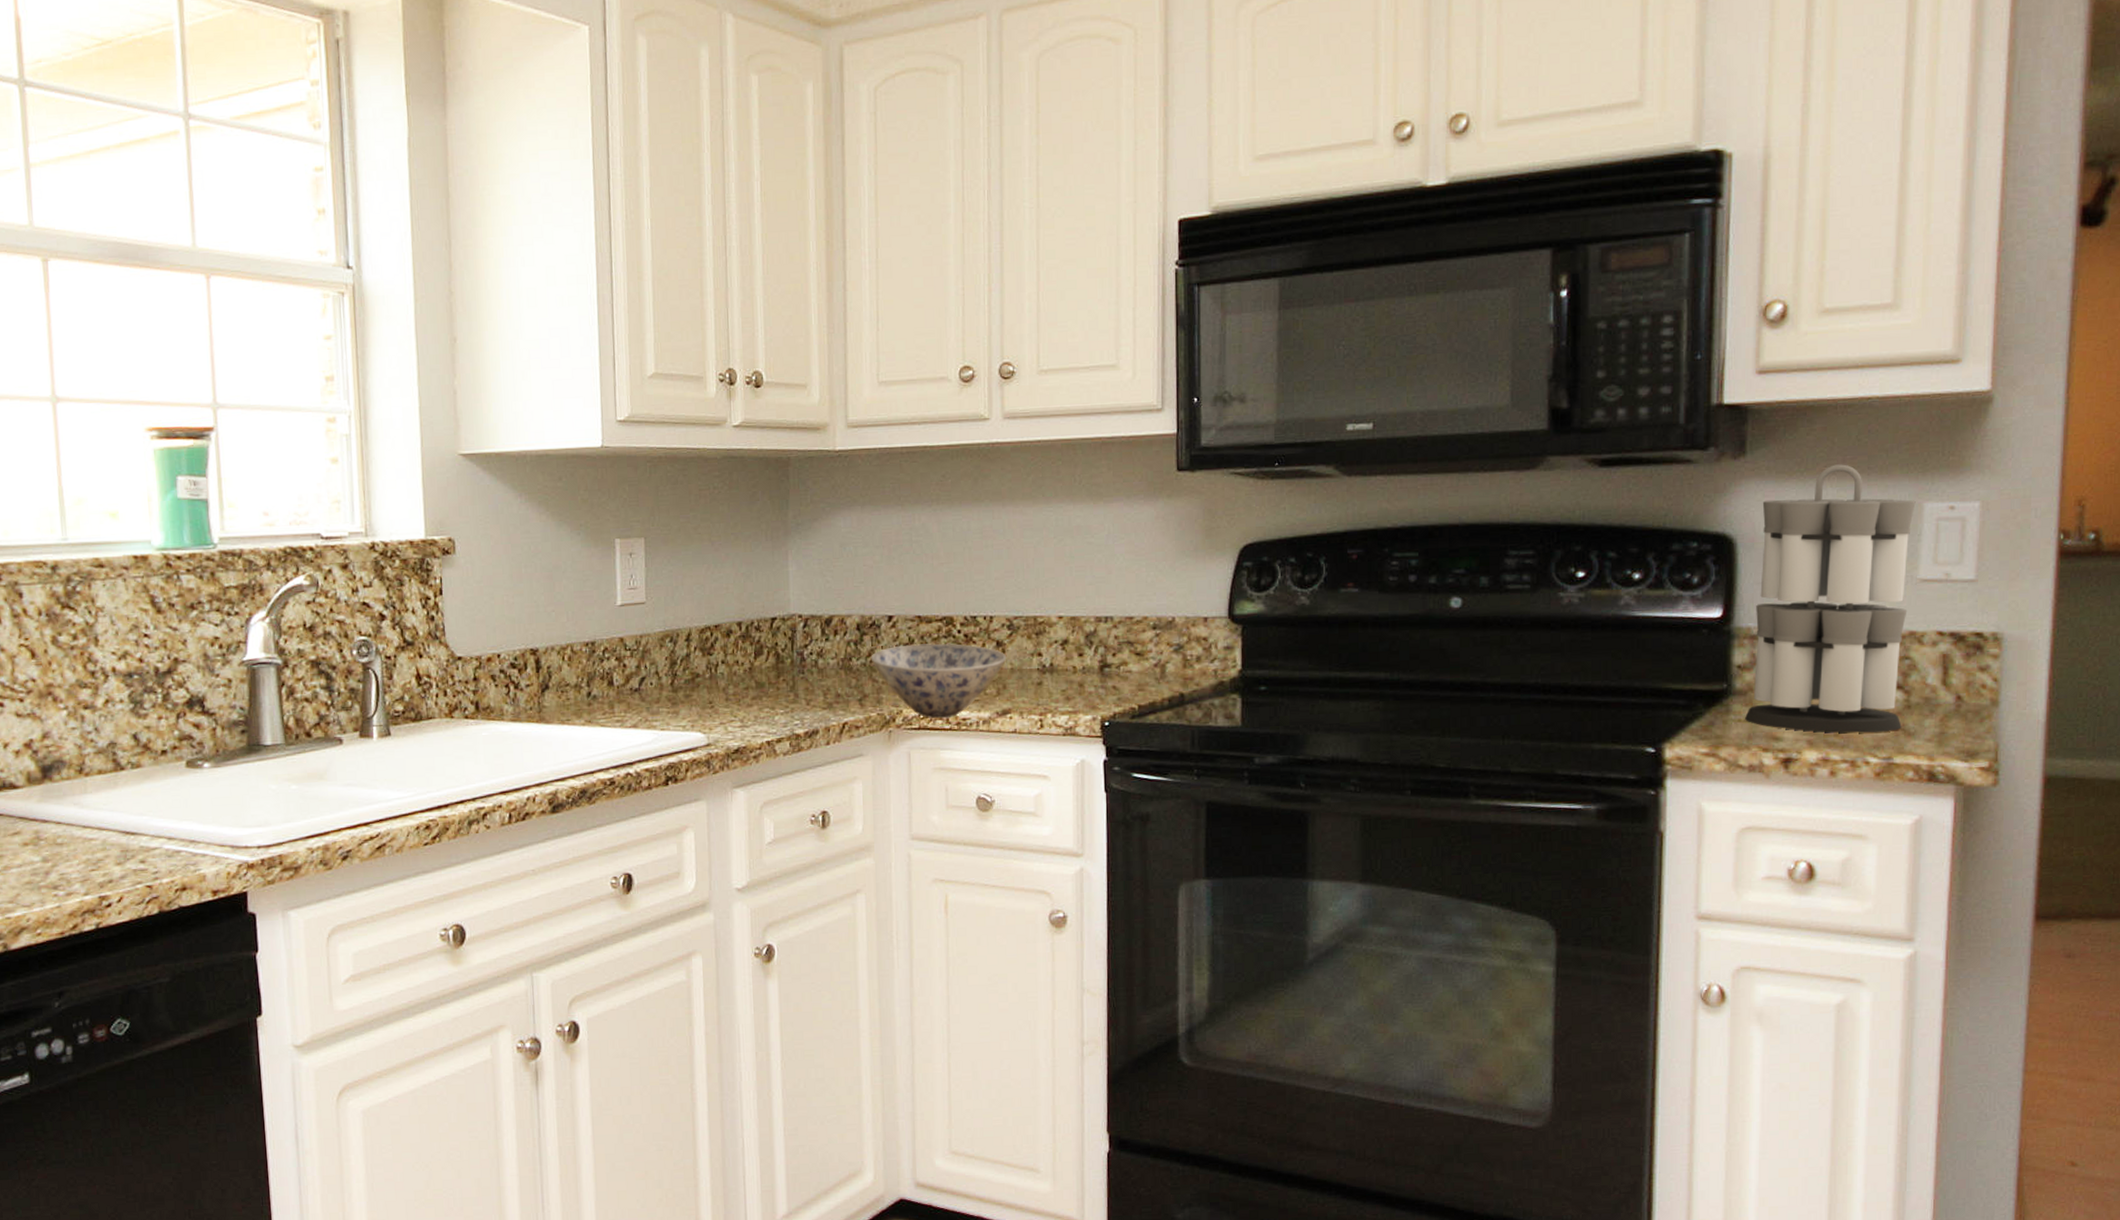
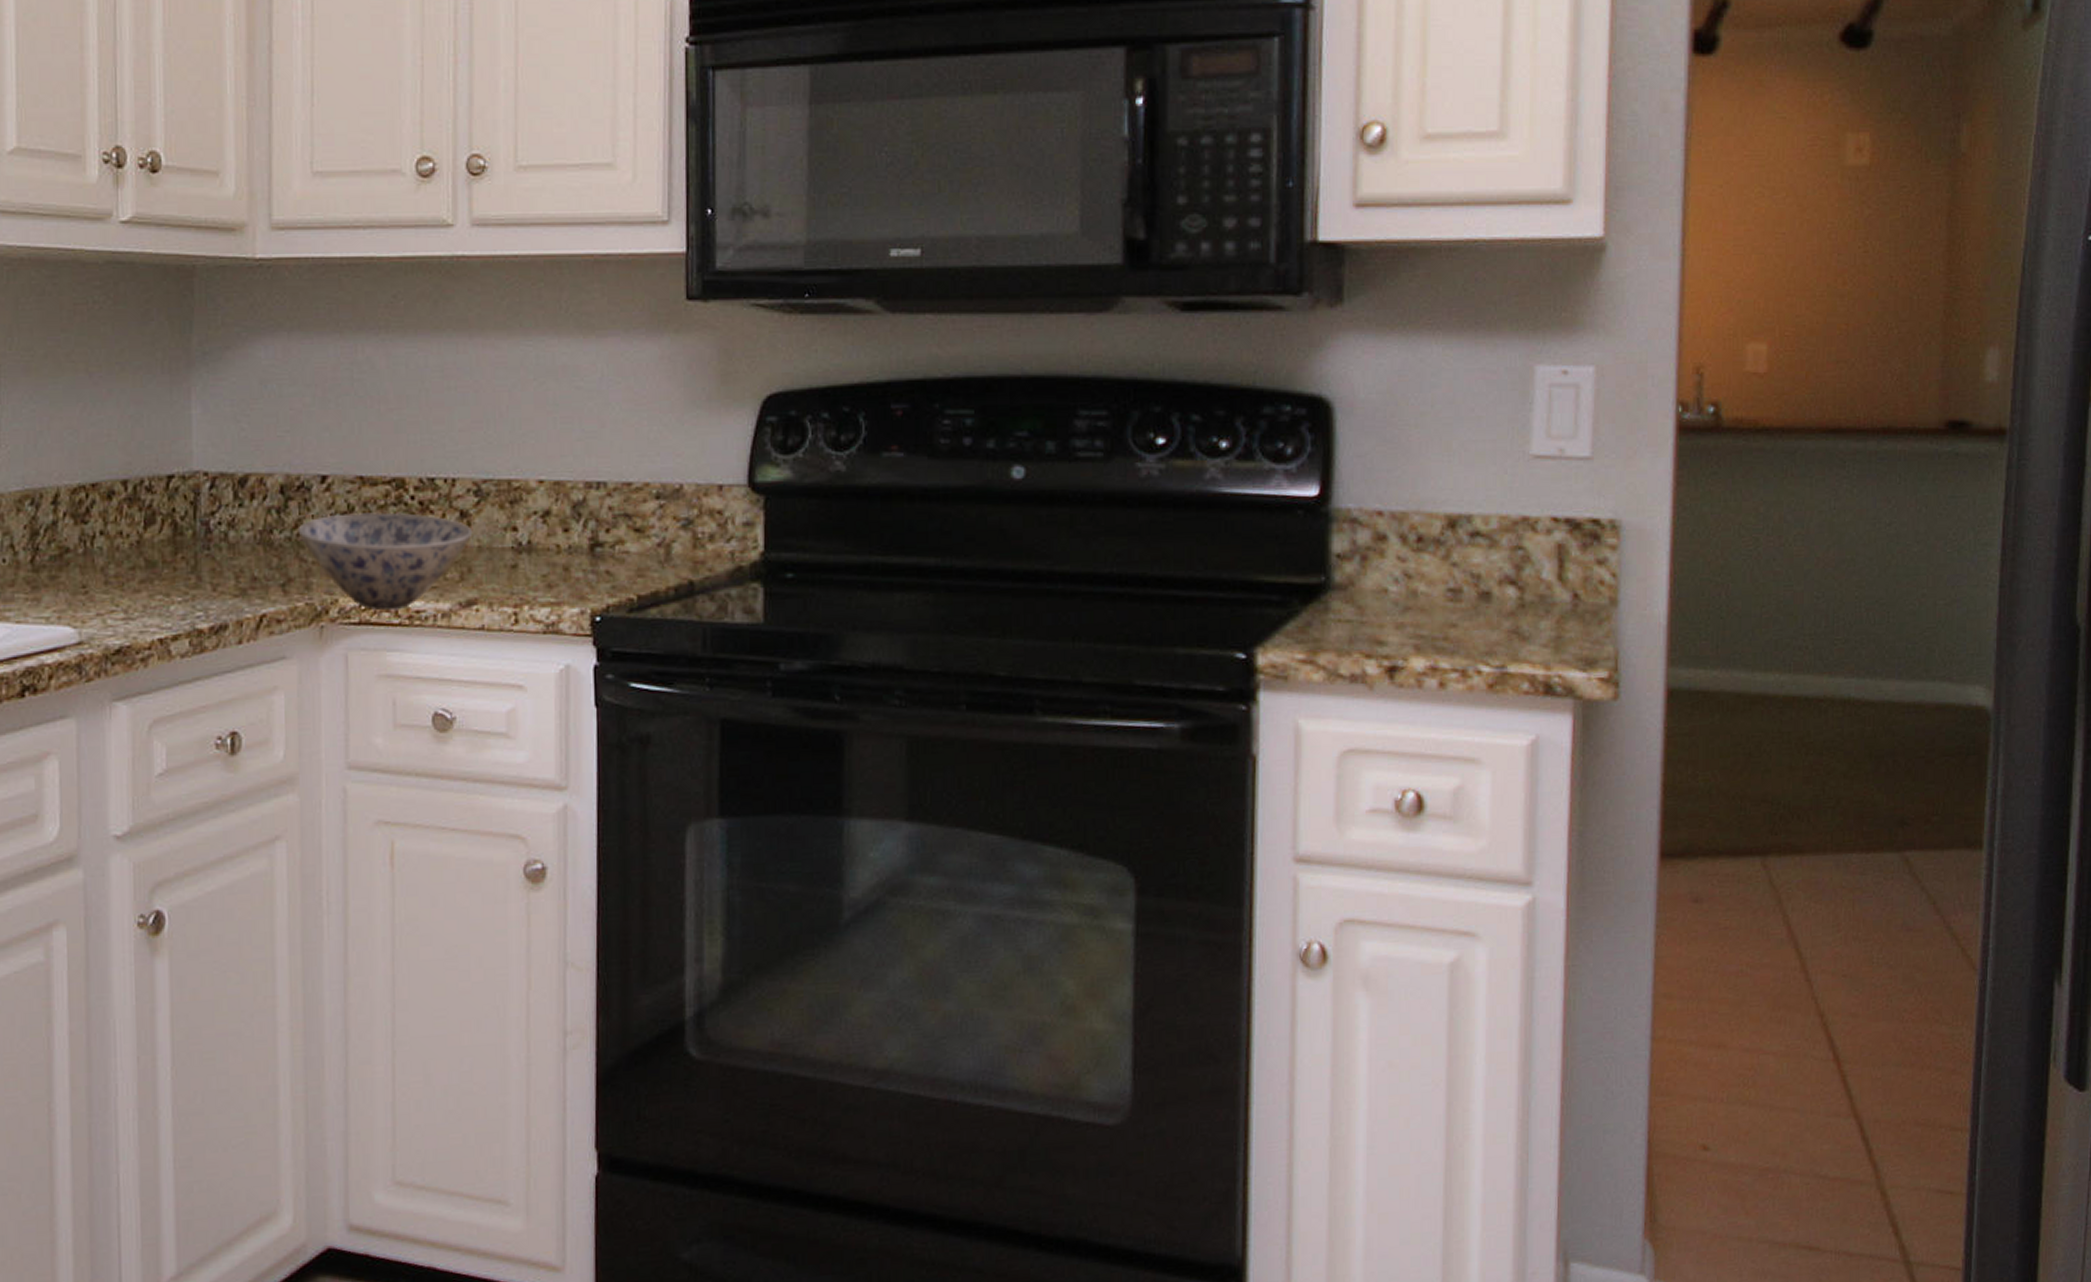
spice rack: present [1745,464,1916,734] -> none [1346,317,1527,637]

